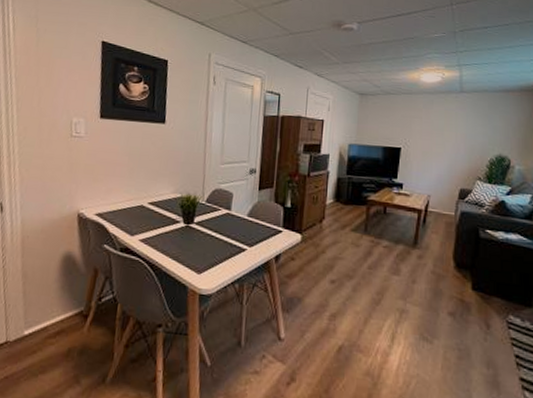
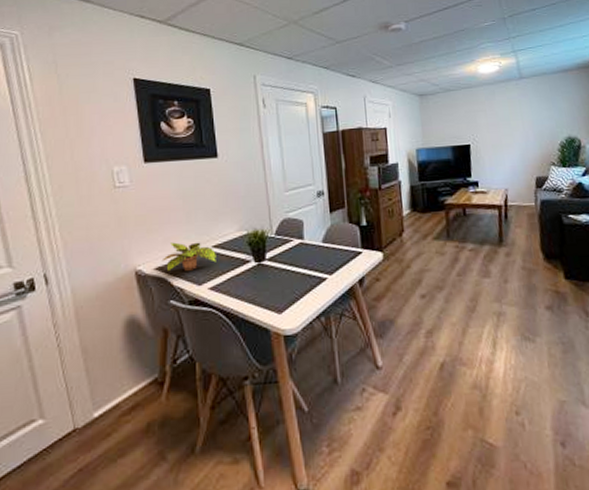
plant: none [102,193,151,222] -> present [161,242,216,271]

